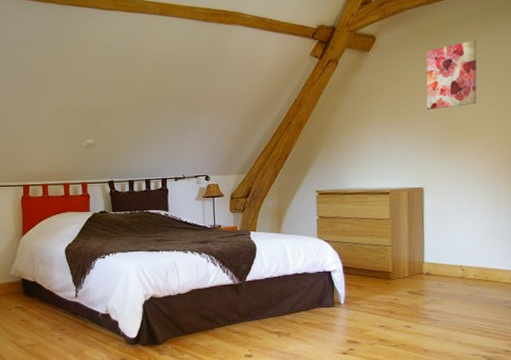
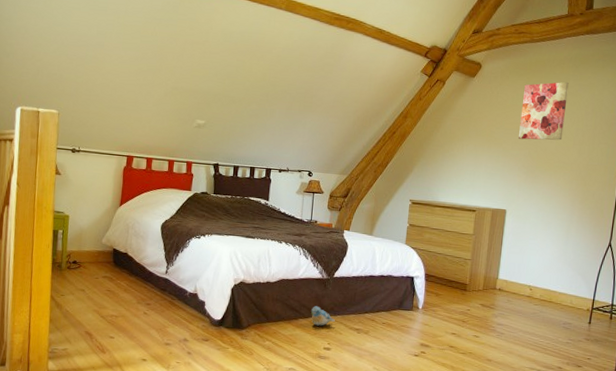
plush toy: none [227,313,253,333] -> present [311,306,335,326]

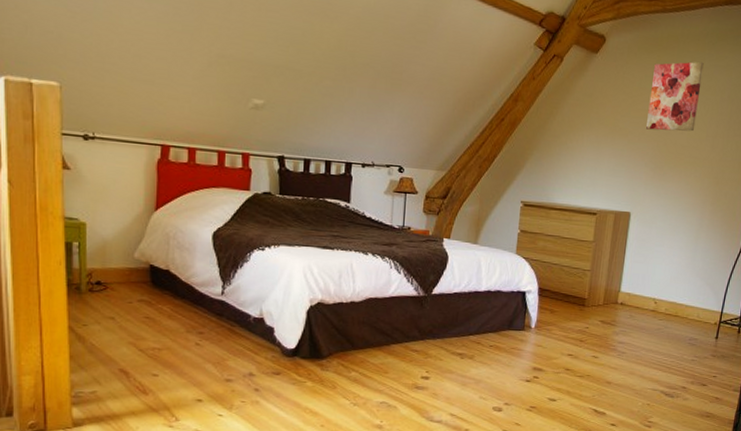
plush toy: present [311,306,335,326] -> none [405,328,434,352]

